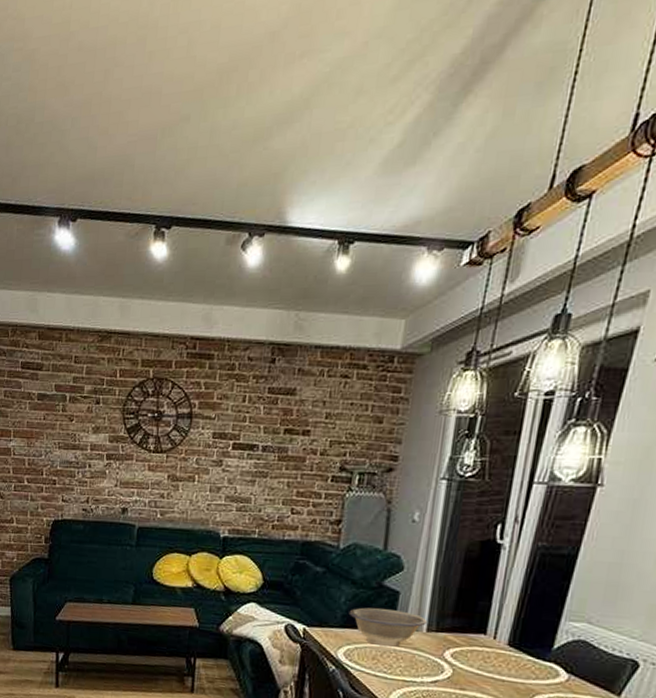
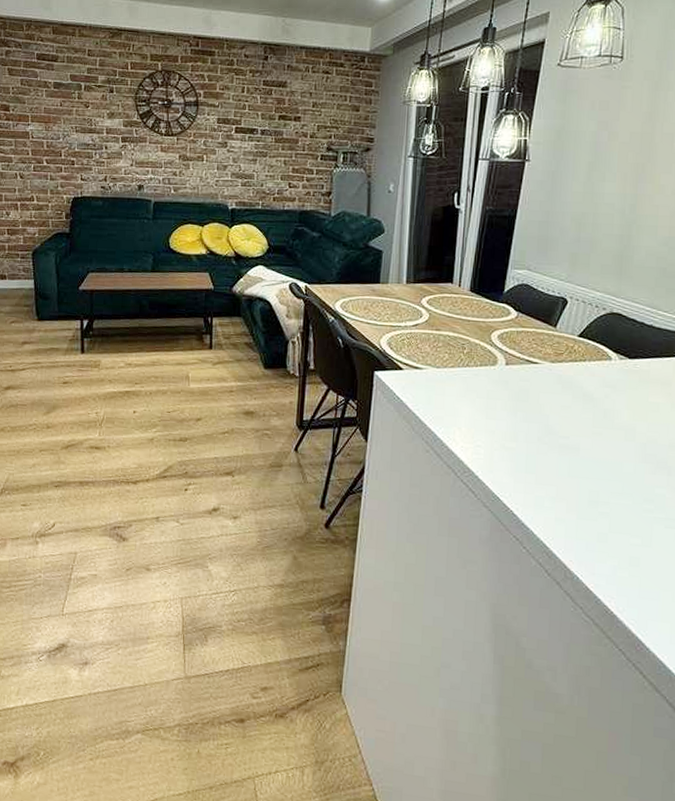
bowl: present [348,607,427,648] -> none [342,265,406,299]

